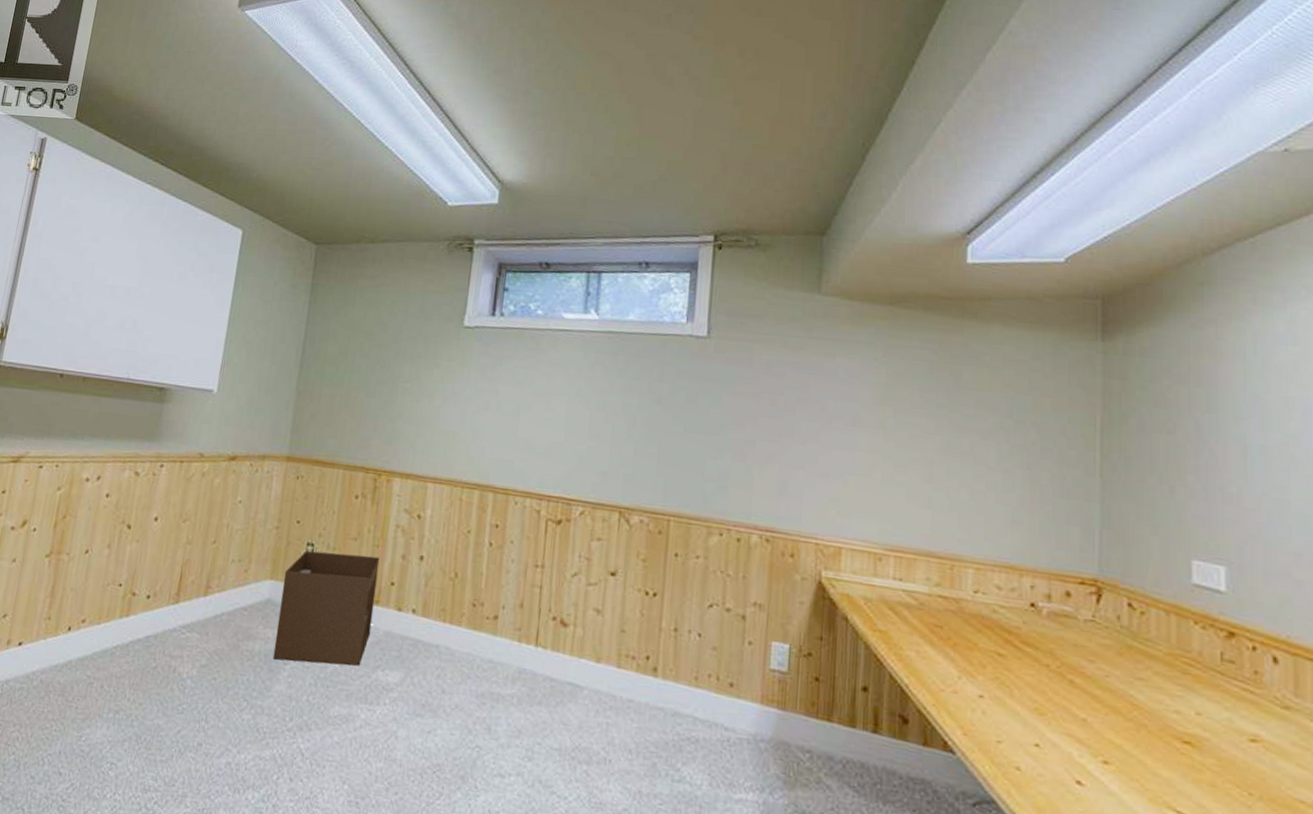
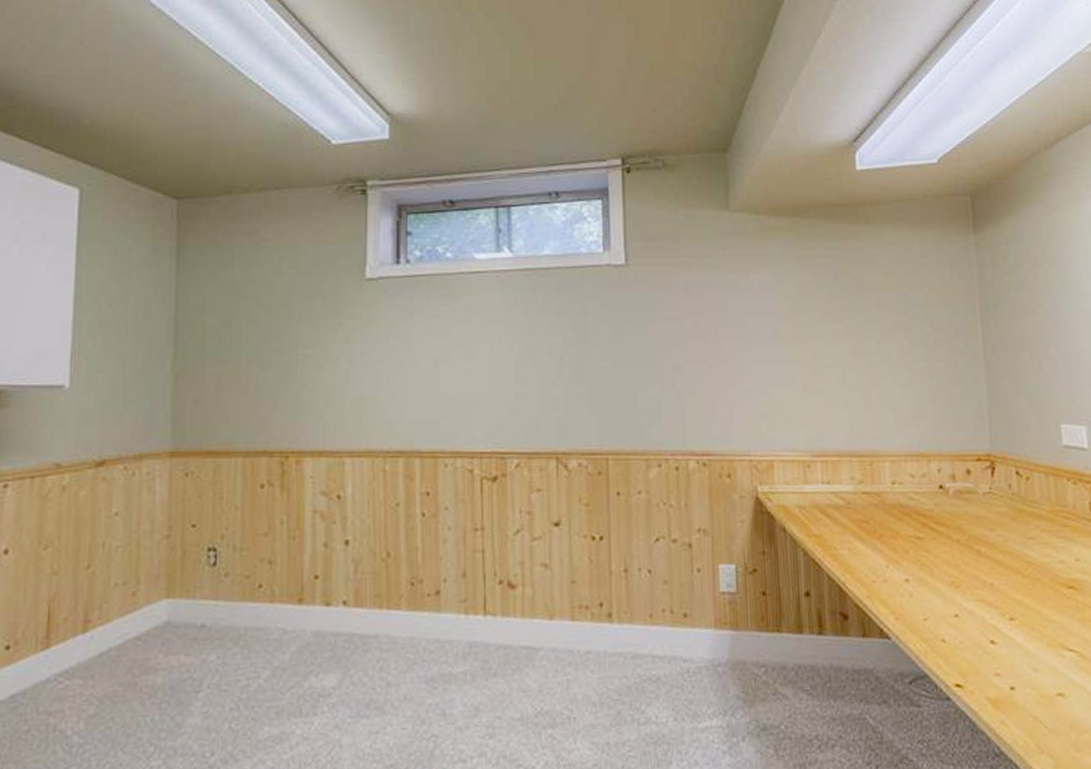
storage box: present [272,550,380,667] -> none [180,550,298,690]

